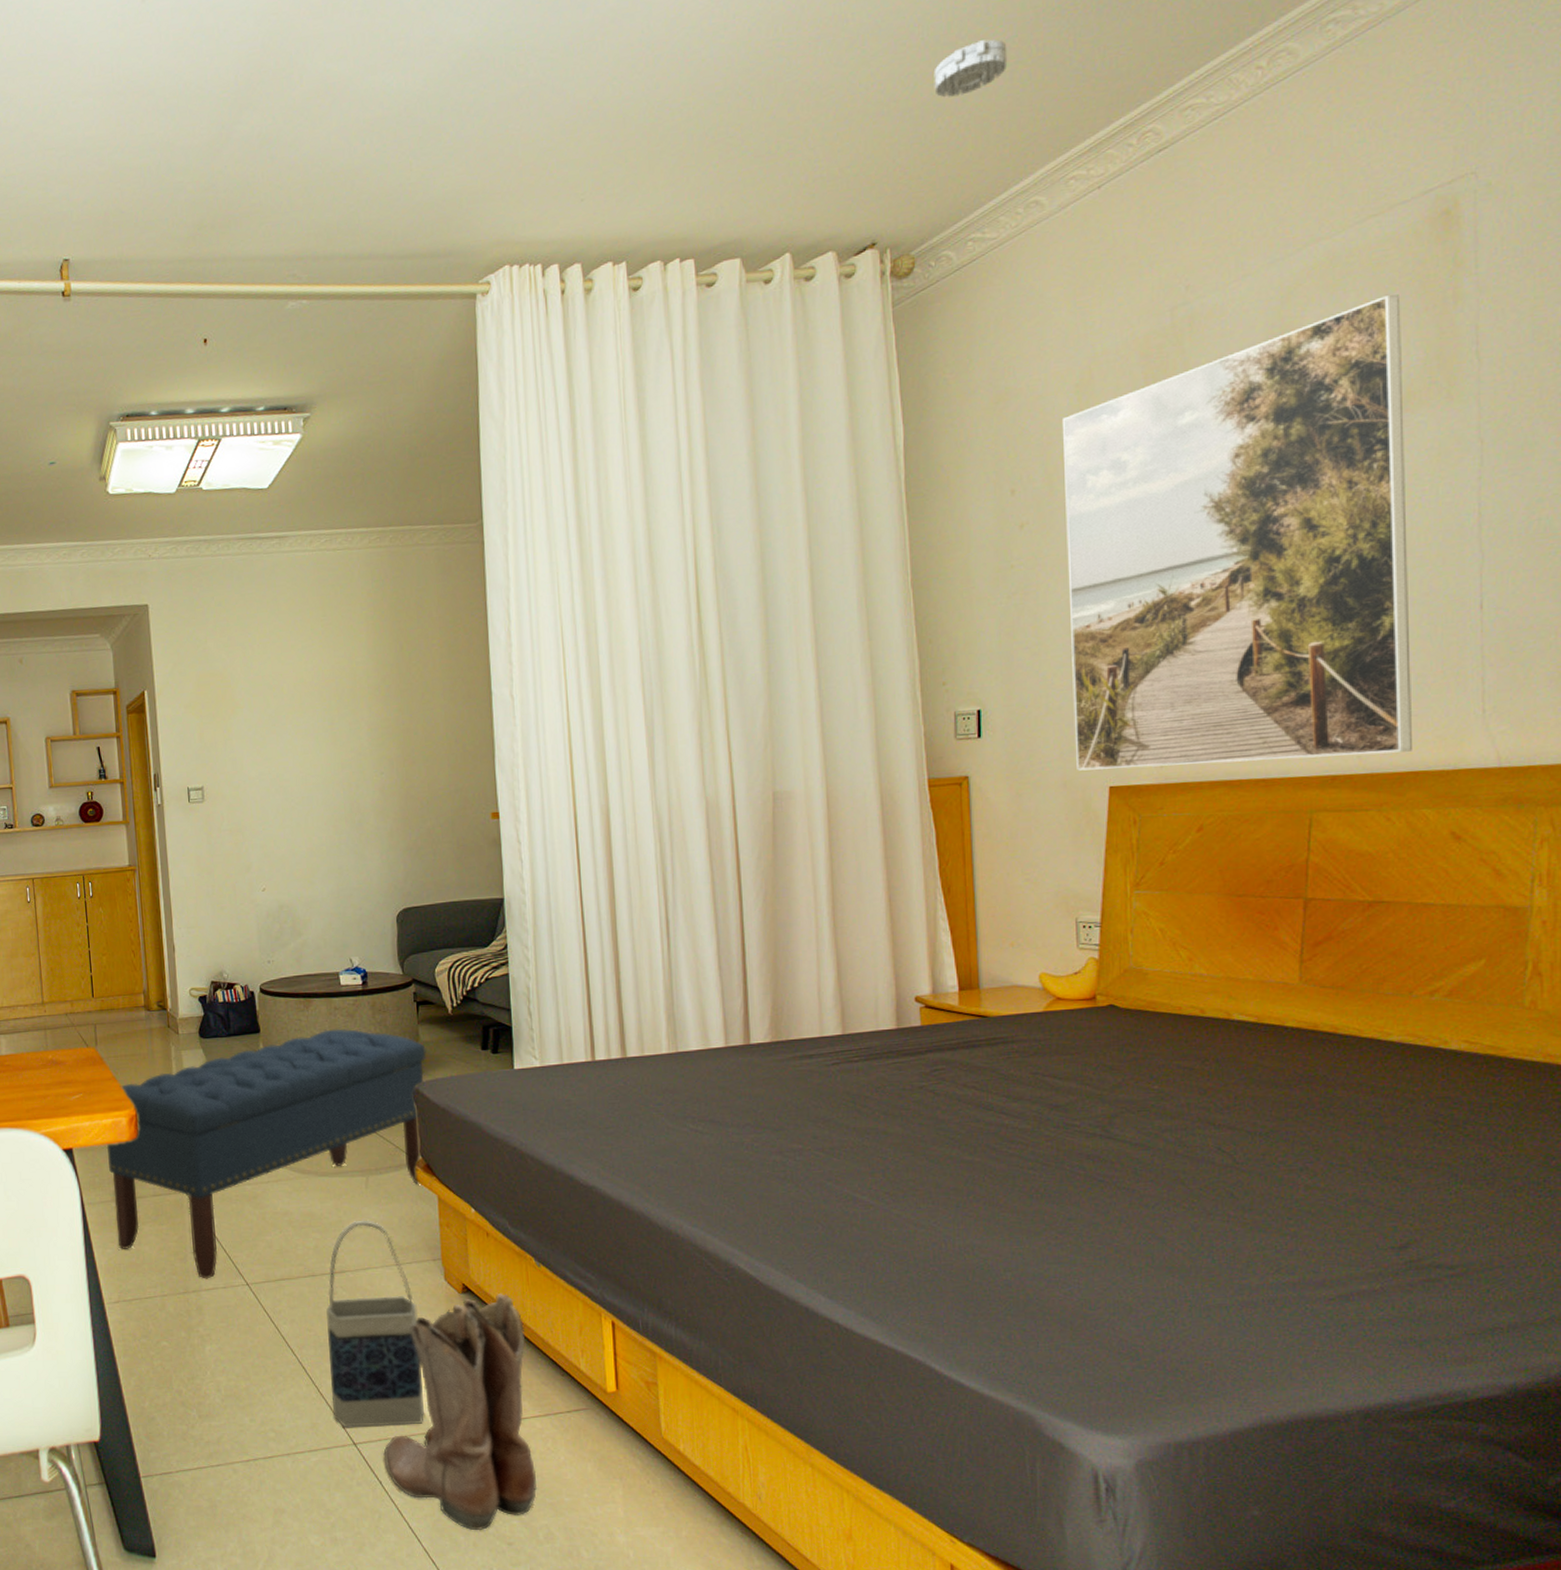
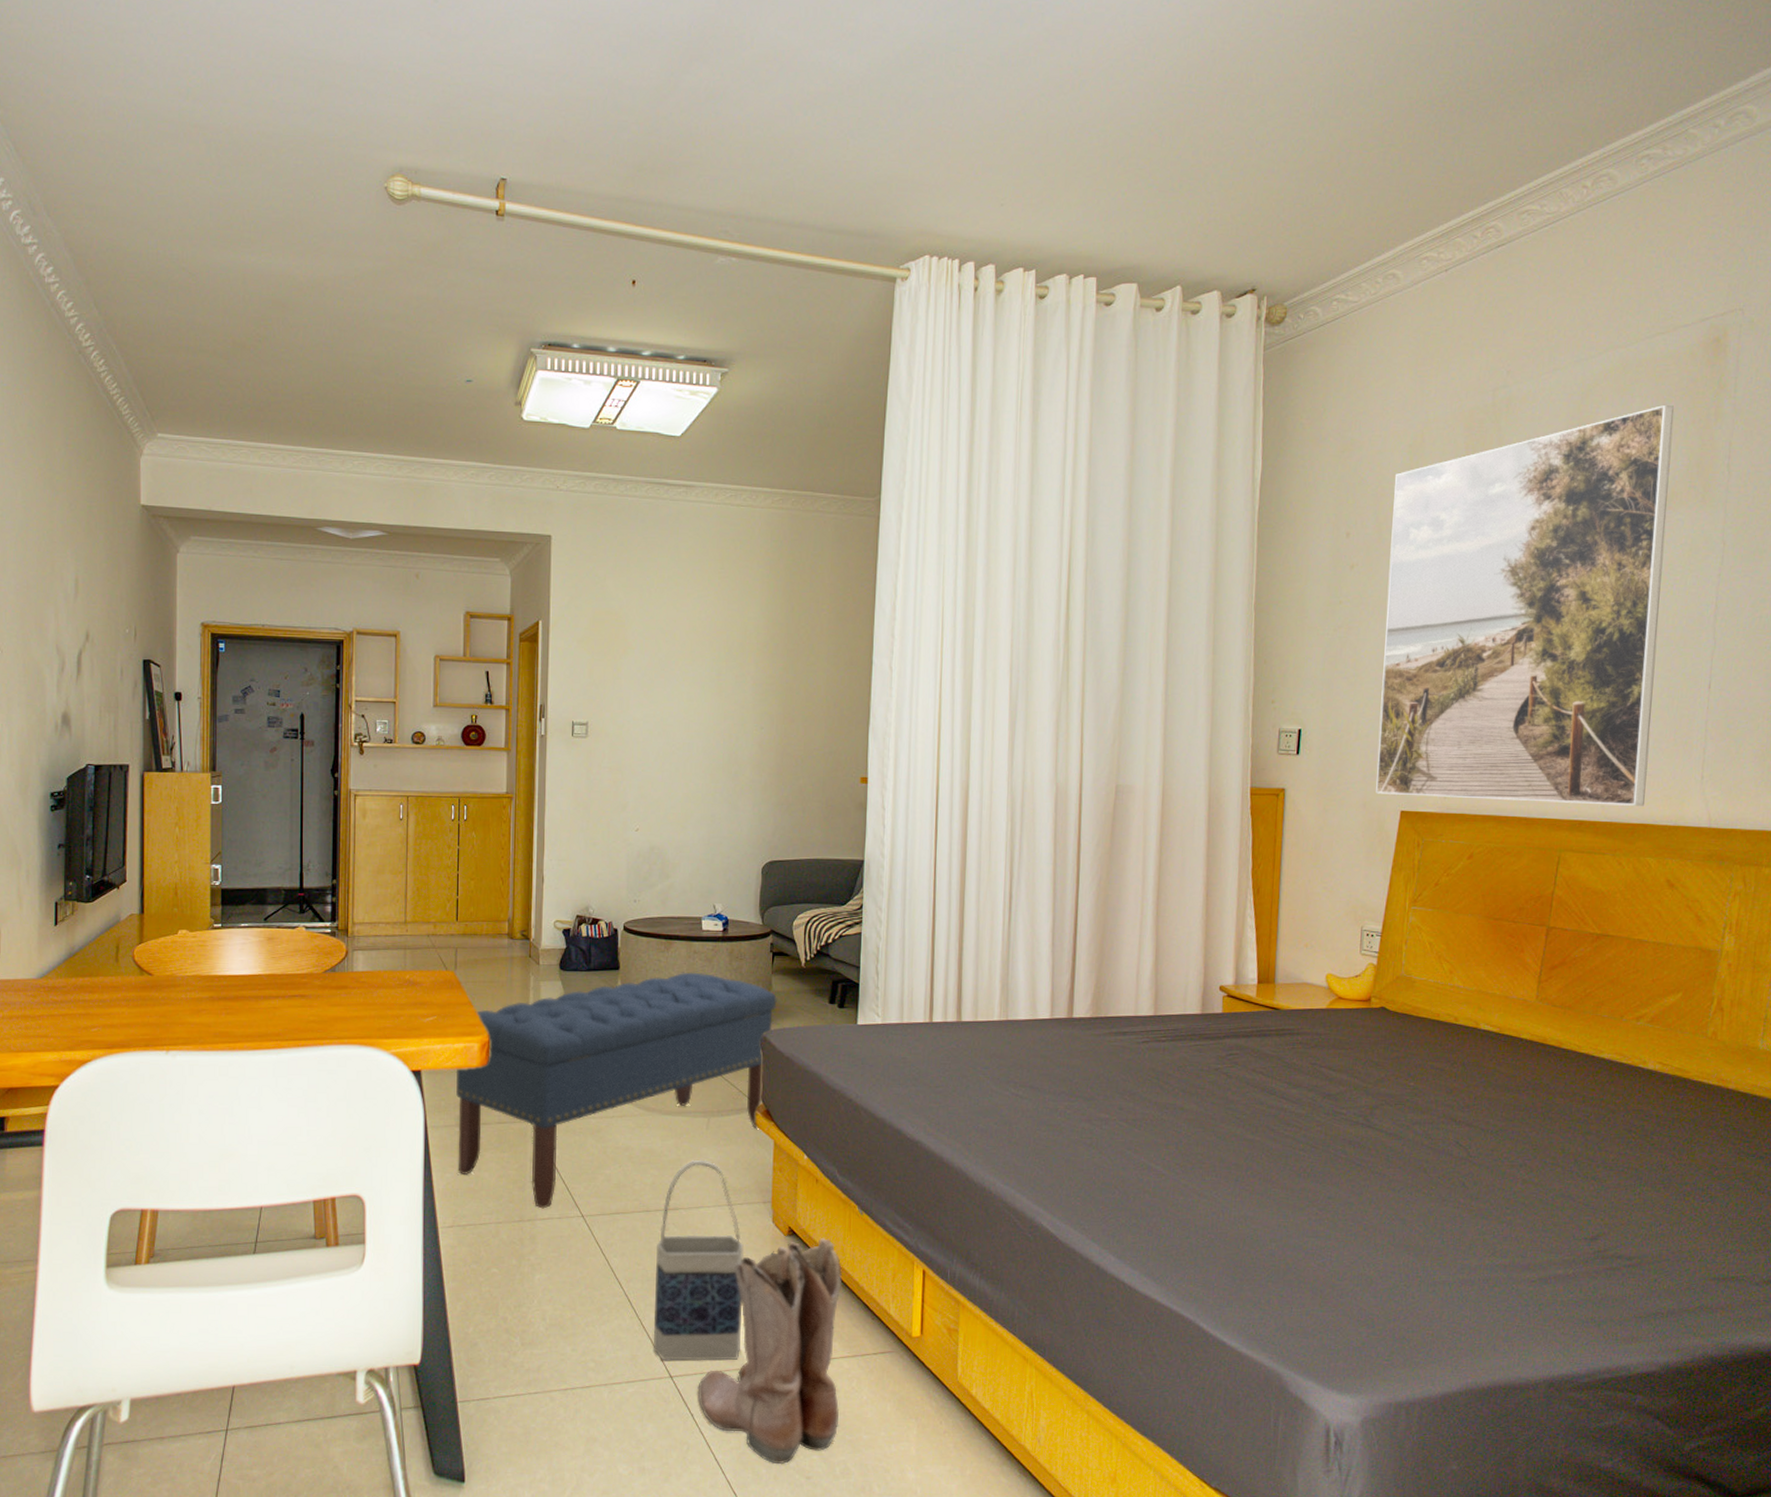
smoke detector: present [933,39,1008,98] -> none [1319,119,1384,167]

